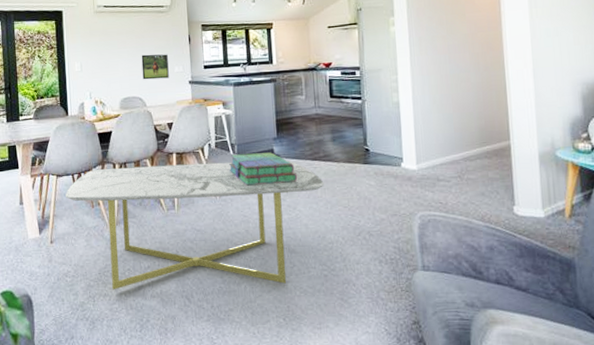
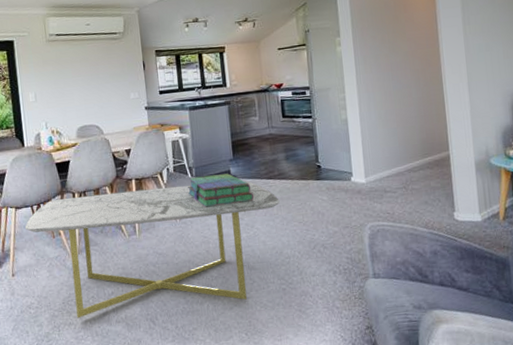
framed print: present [141,54,169,80] -> none [96,81,125,108]

